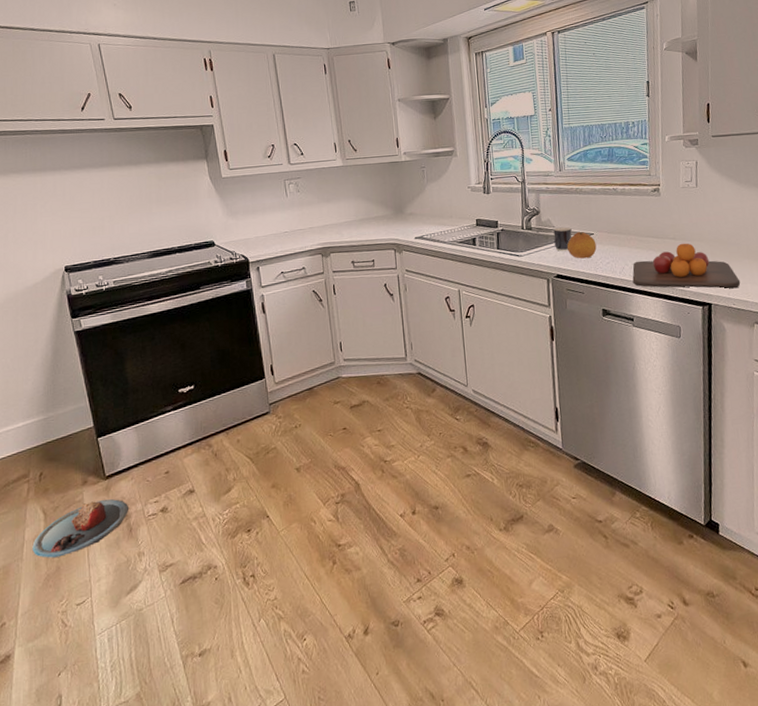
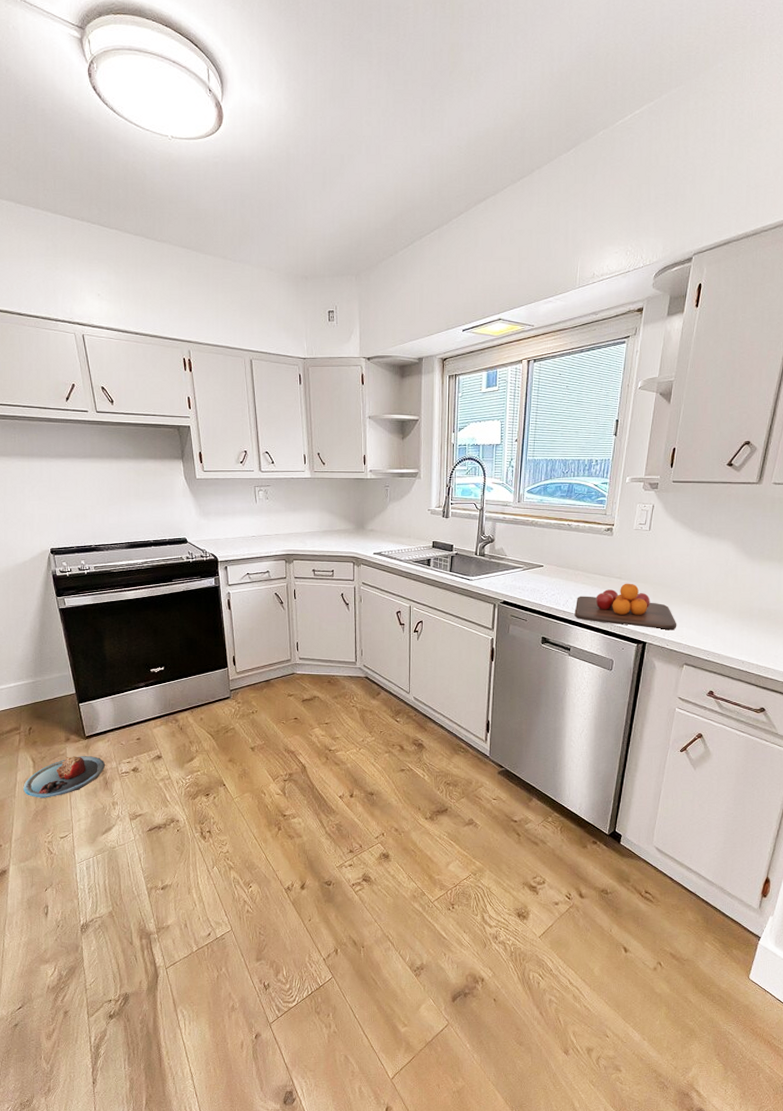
mug: present [553,227,572,252] -> none [505,556,523,581]
fruit: present [567,231,597,259] -> none [516,562,544,588]

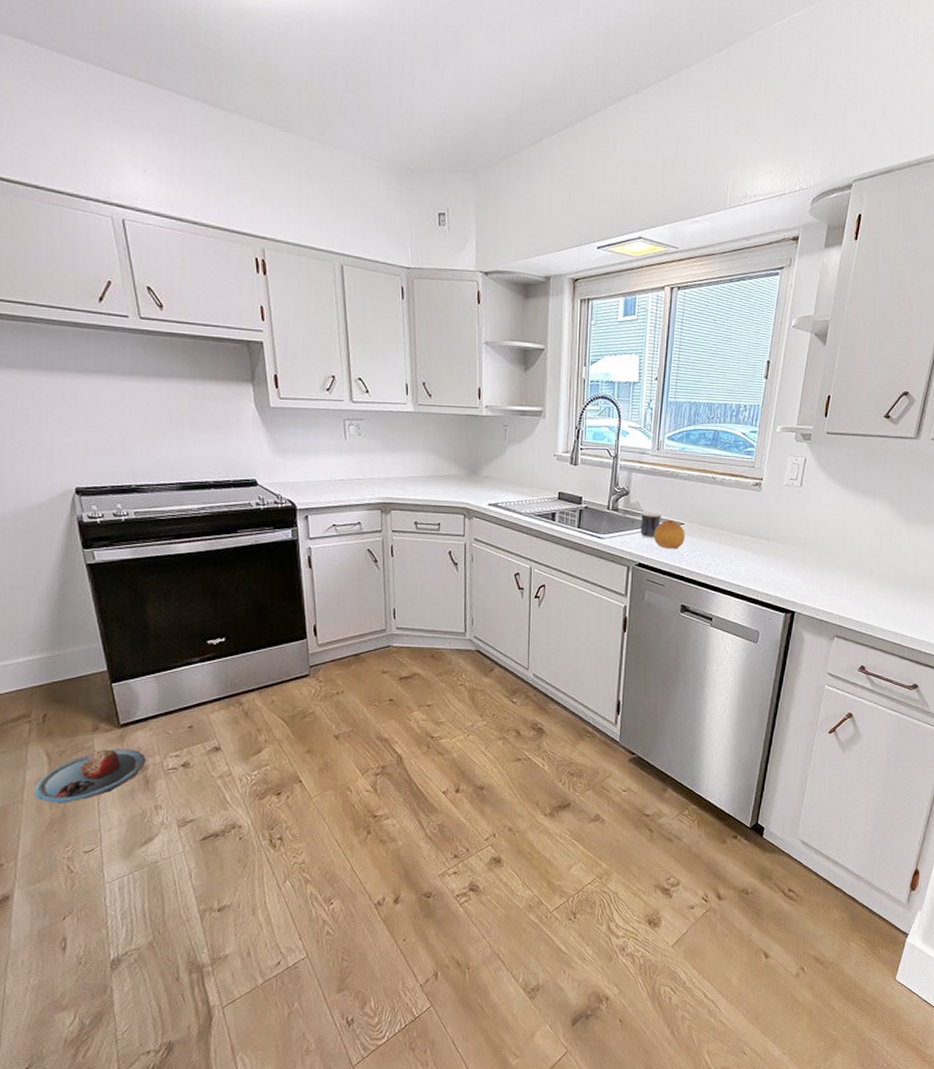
mug: none [505,556,523,581] -> present [641,512,661,540]
fruit: none [516,562,544,588] -> present [653,519,685,549]
chopping board: present [574,583,677,630] -> none [717,545,828,598]

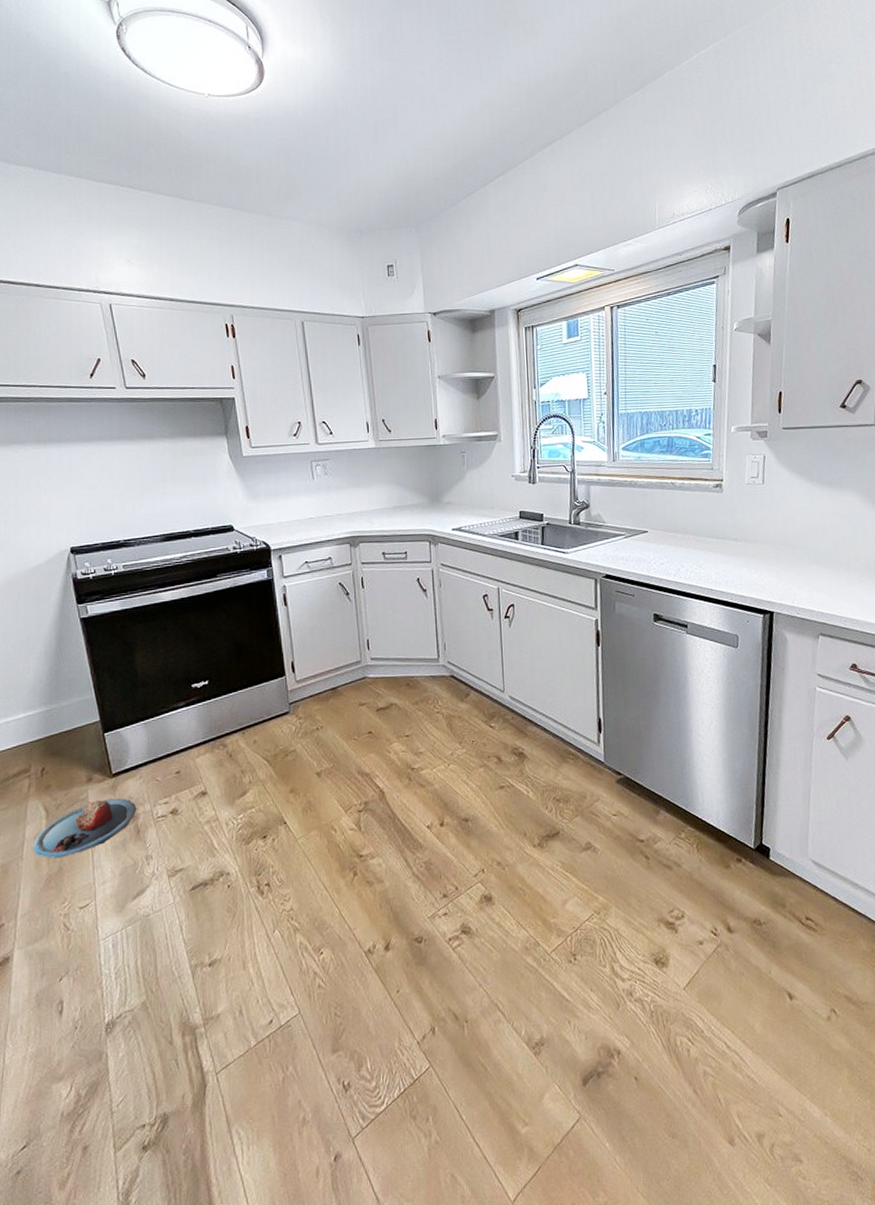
mug: present [641,512,661,540] -> none [604,522,624,550]
fruit: present [653,519,685,549] -> none [617,528,651,559]

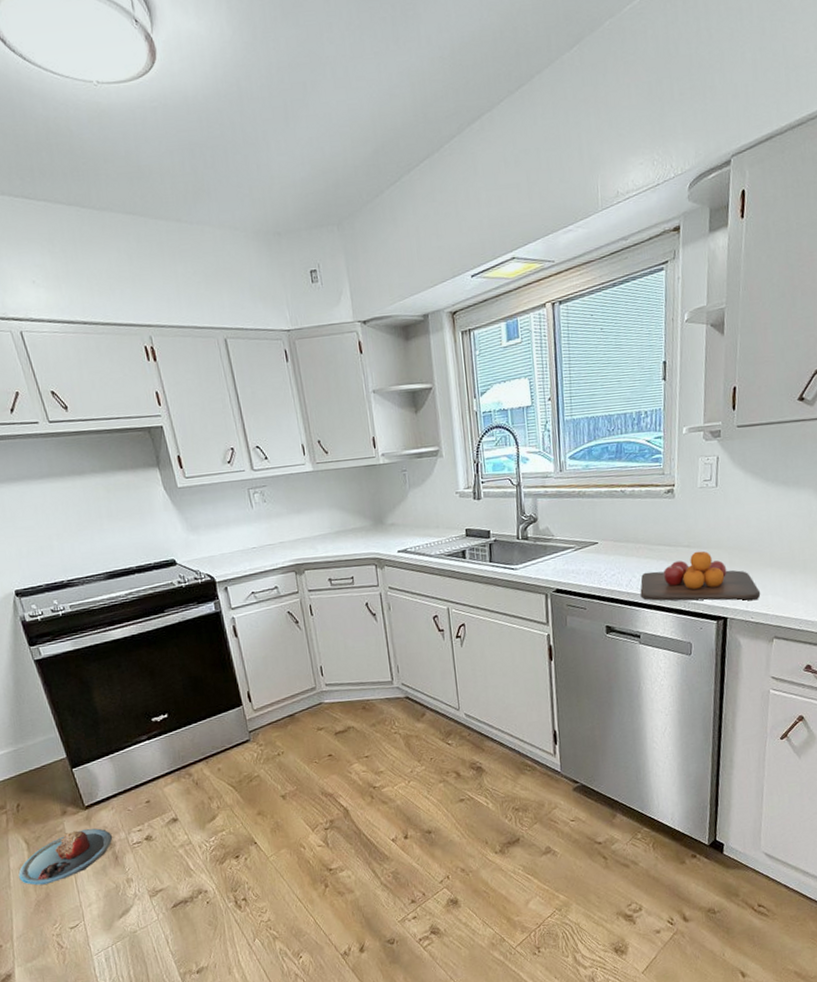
chopping board: none [688,545,807,596] -> present [640,551,761,601]

